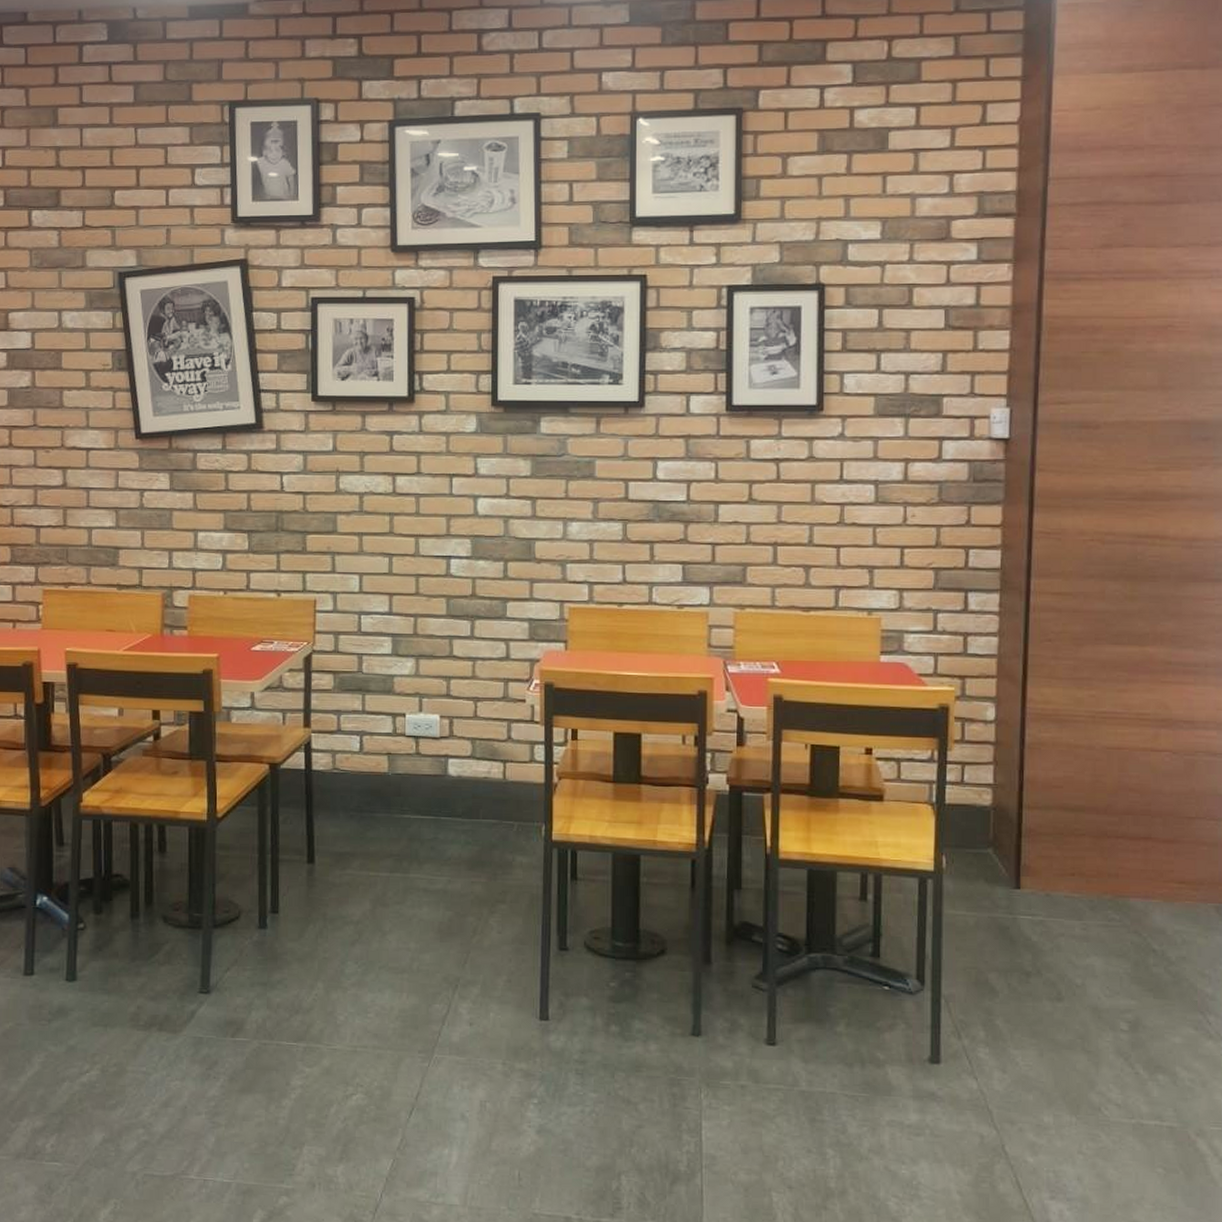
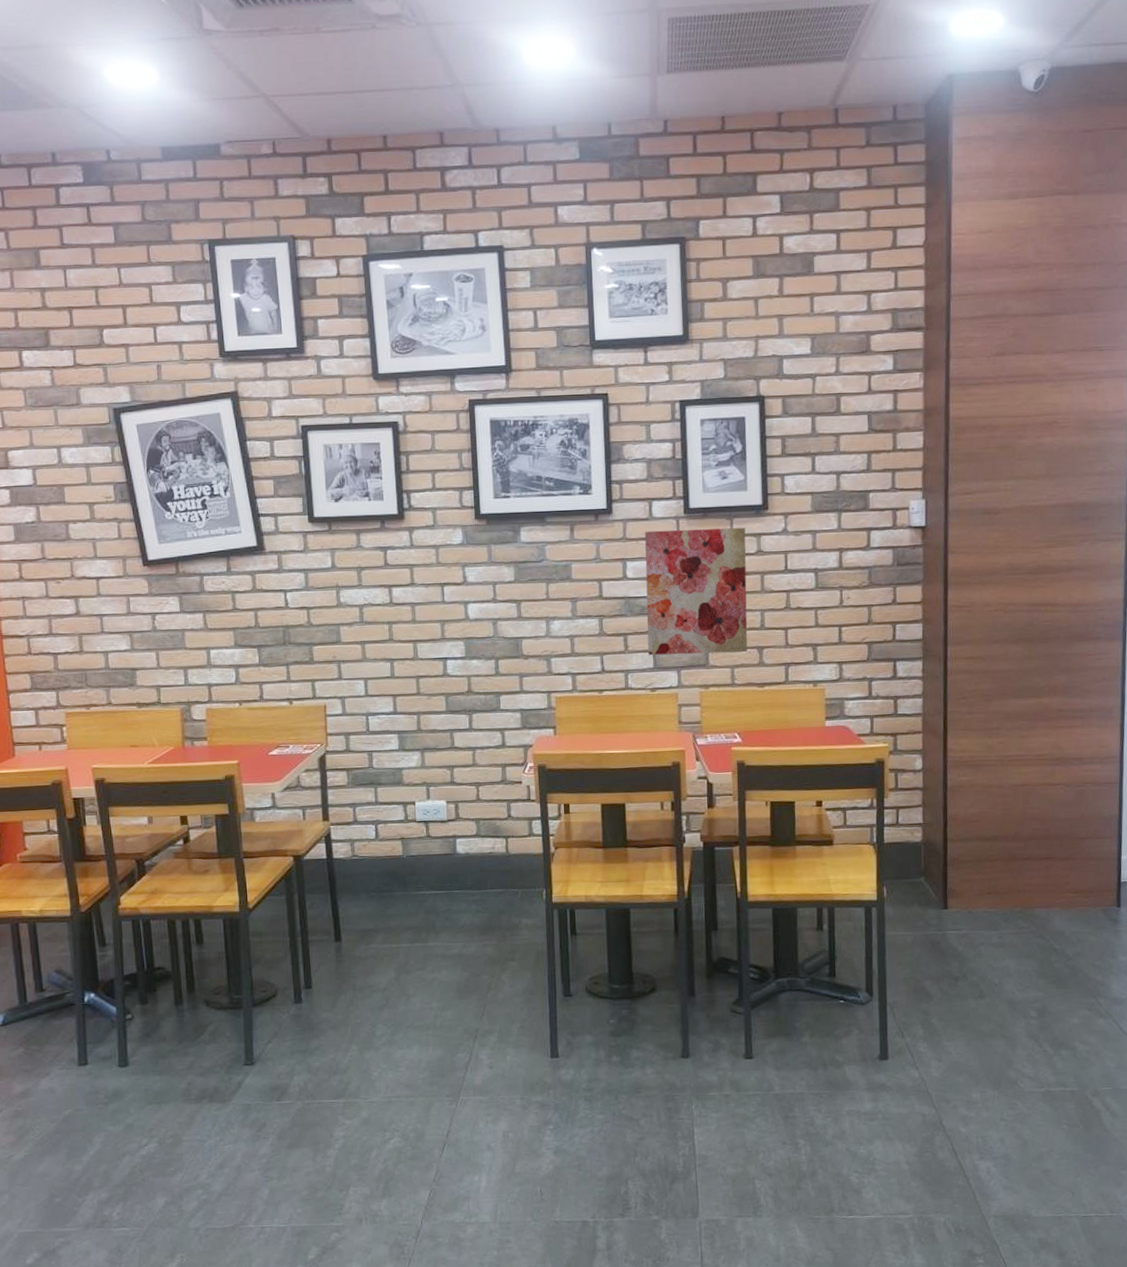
wall art: none [677,428,796,571] -> present [645,527,748,655]

